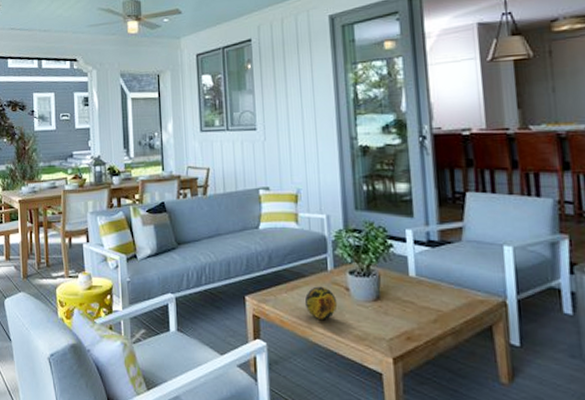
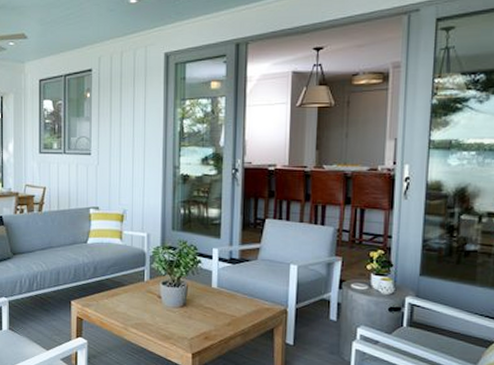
decorative orb: present [304,286,338,319] -> none [122,294,150,322]

